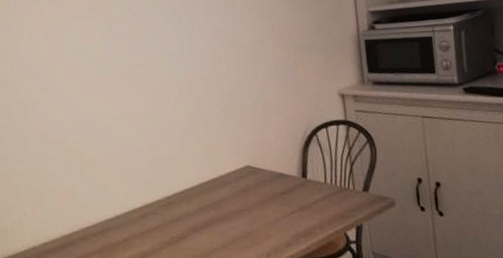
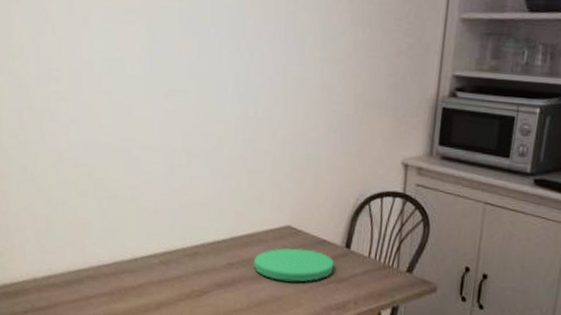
plate: none [222,184,296,217] -> present [254,248,335,282]

